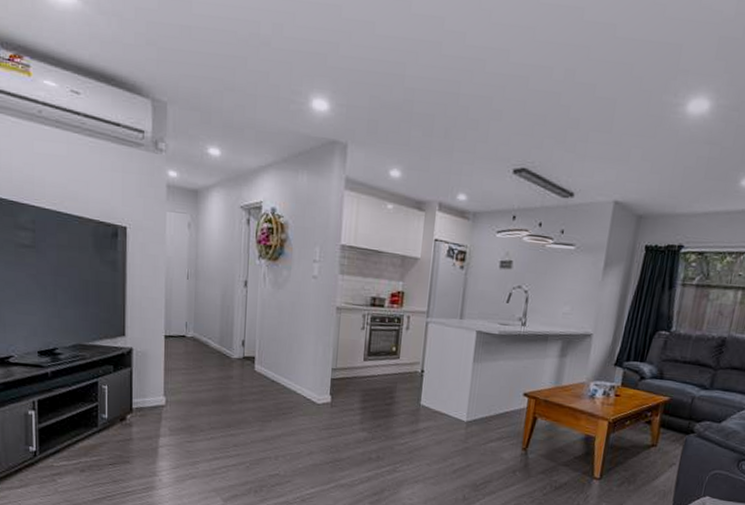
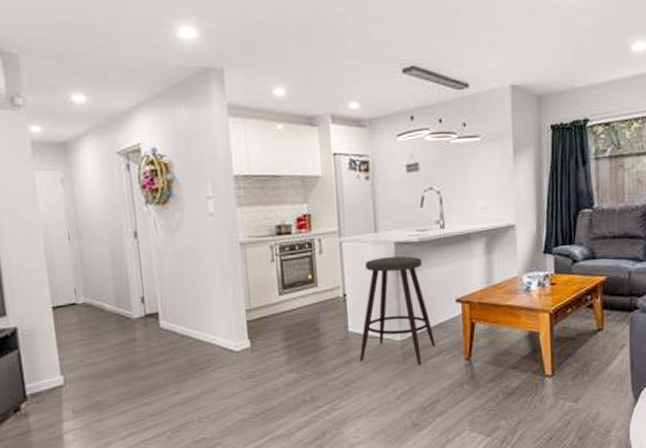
bar stool: none [425,342,499,447] -> present [359,256,436,366]

